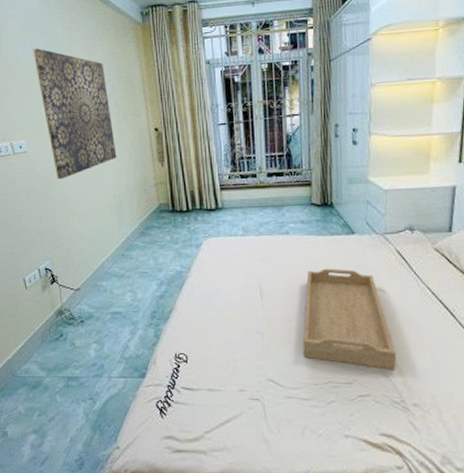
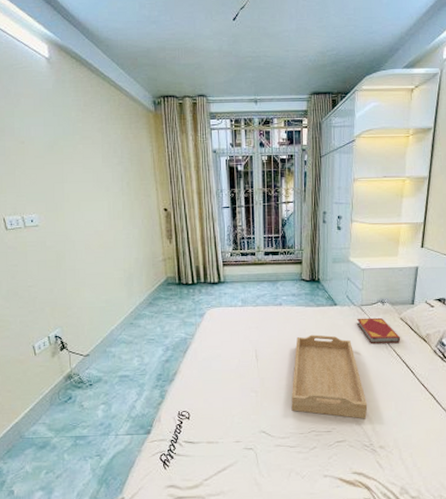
wall art: present [33,48,117,179] -> none [46,128,128,252]
hardback book: none [379,248,437,279] -> present [356,317,401,343]

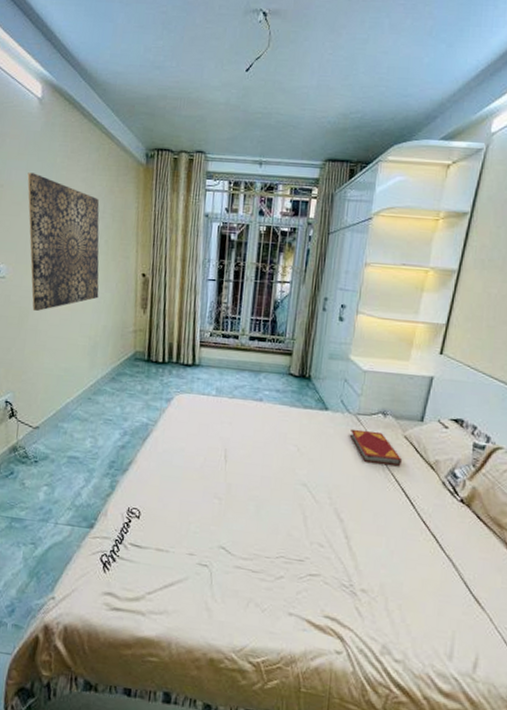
wall art: none [46,128,128,252] -> present [27,172,100,311]
serving tray: present [291,334,368,419] -> none [259,440,352,553]

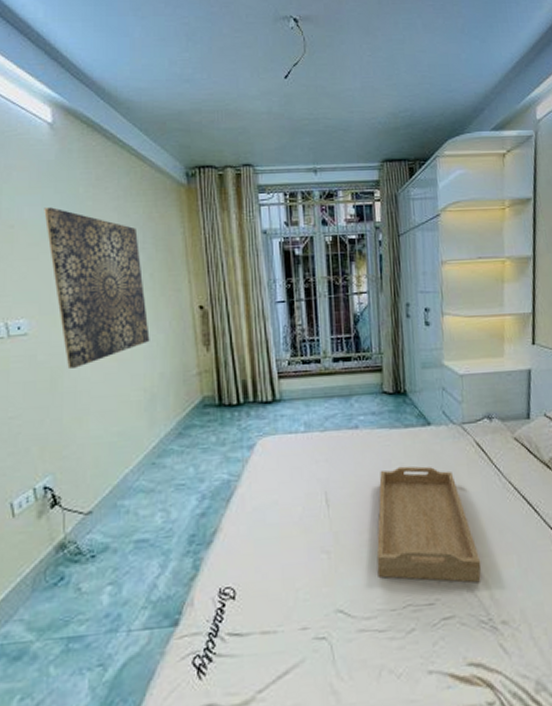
serving tray: none [259,440,352,553] -> present [376,466,481,583]
hardback book: present [349,428,403,466] -> none [457,438,518,475]

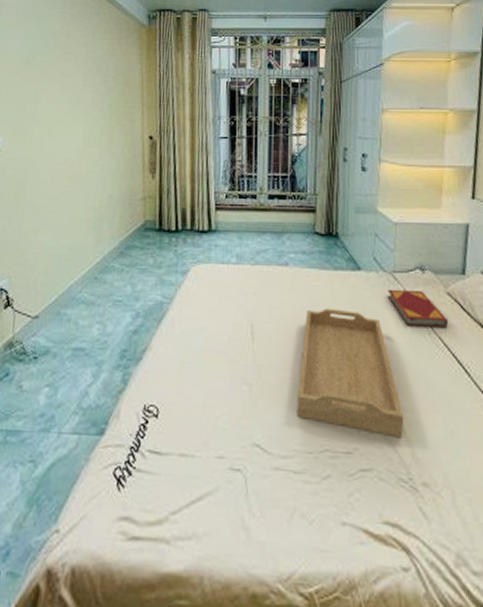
wall art: present [44,207,150,368] -> none [25,41,104,184]
hardback book: none [457,438,518,475] -> present [387,289,449,327]

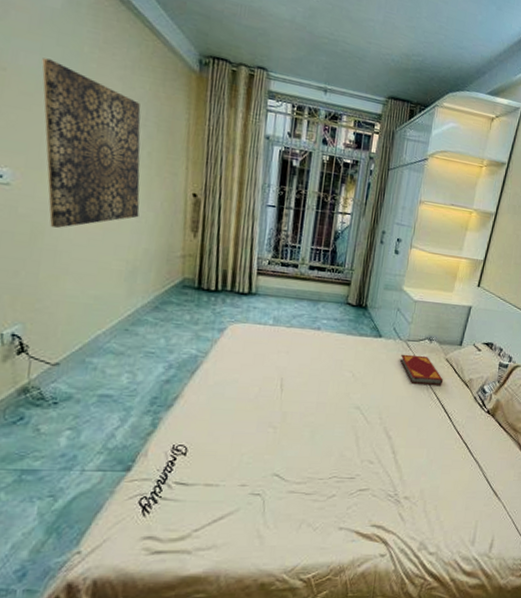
wall art: none [25,41,104,184] -> present [42,58,141,228]
serving tray: present [297,308,404,438] -> none [313,367,399,466]

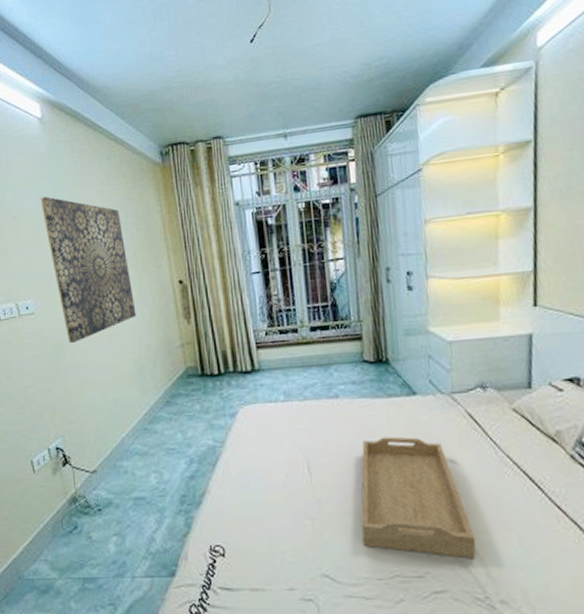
serving tray: none [313,367,399,466] -> present [361,436,476,559]
hardback book: present [399,354,444,385] -> none [447,409,517,447]

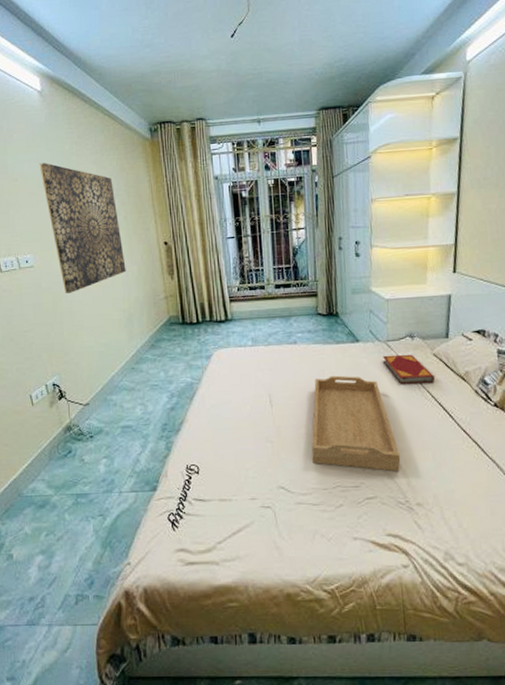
hardback book: none [447,409,517,447] -> present [382,354,436,384]

